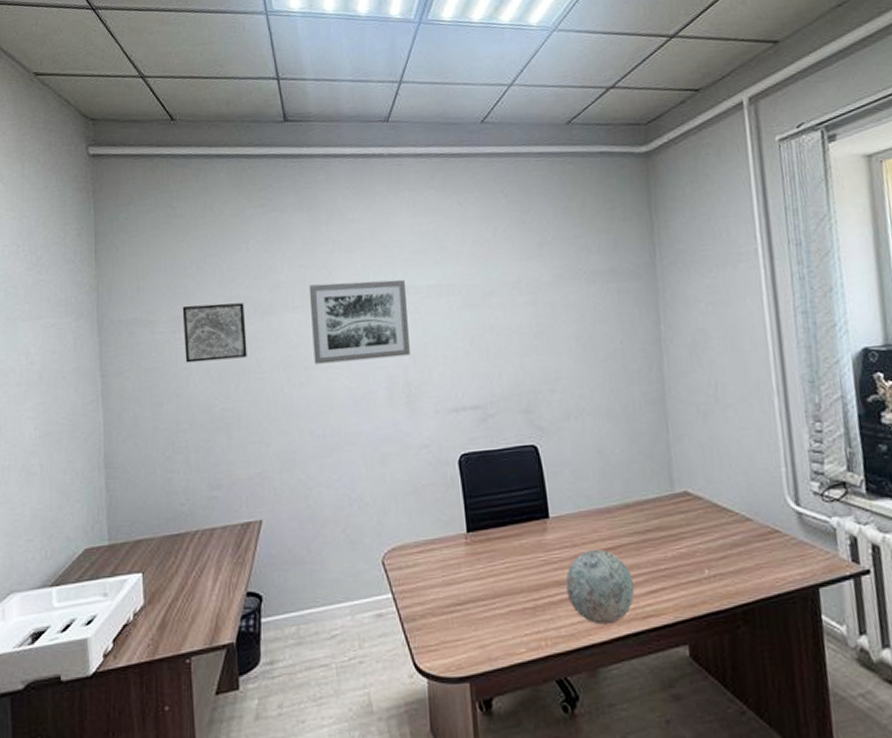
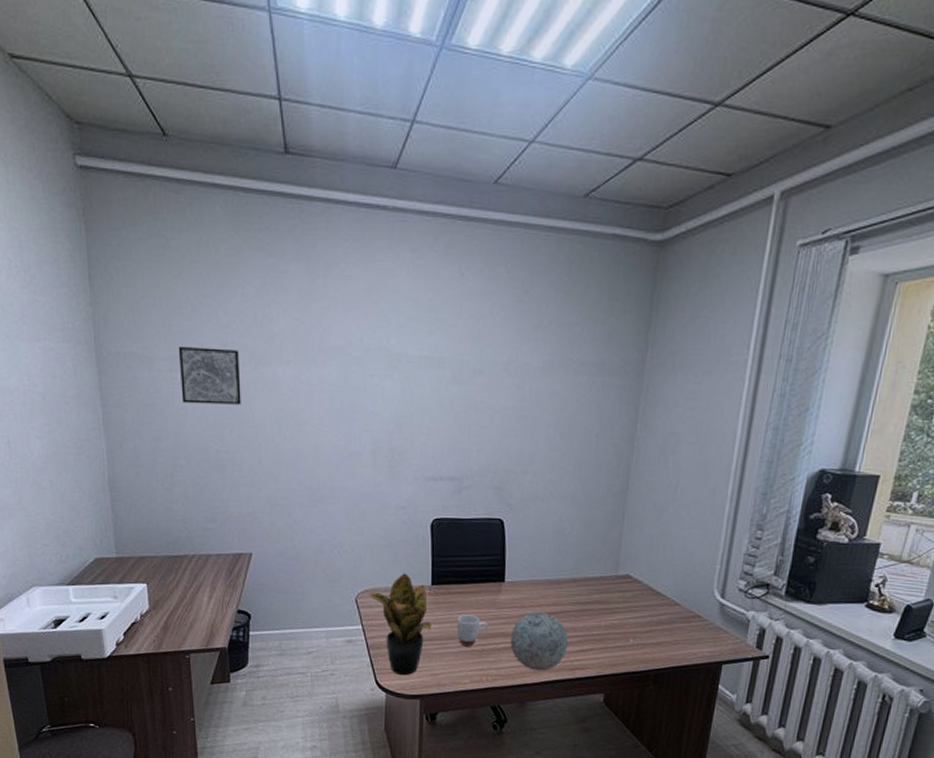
wall art: present [308,279,410,365] -> none [303,341,397,423]
potted plant: none [395,522,473,653] -> present [367,573,432,676]
mug: none [501,563,539,605] -> present [456,614,489,647]

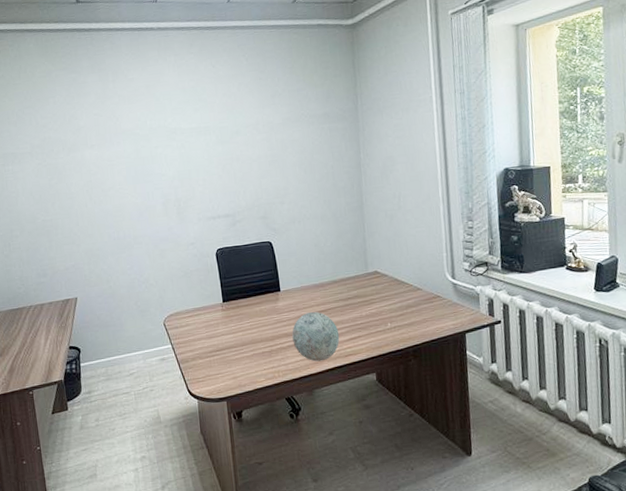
wall art: present [178,346,241,405] -> none [8,142,59,188]
potted plant: present [367,573,432,676] -> none [172,296,228,383]
mug: present [456,614,489,647] -> none [247,322,273,350]

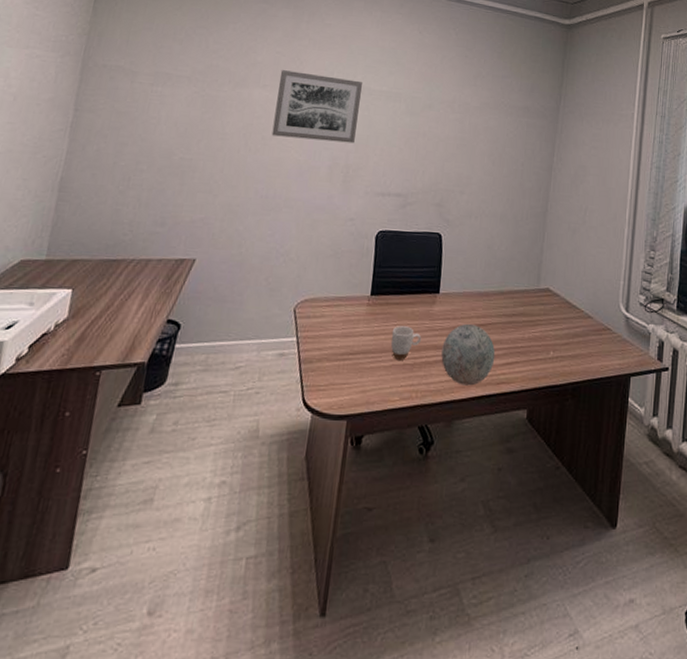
wall art: none [102,124,179,187] -> present [271,70,362,144]
mug: none [247,322,273,350] -> present [390,326,422,360]

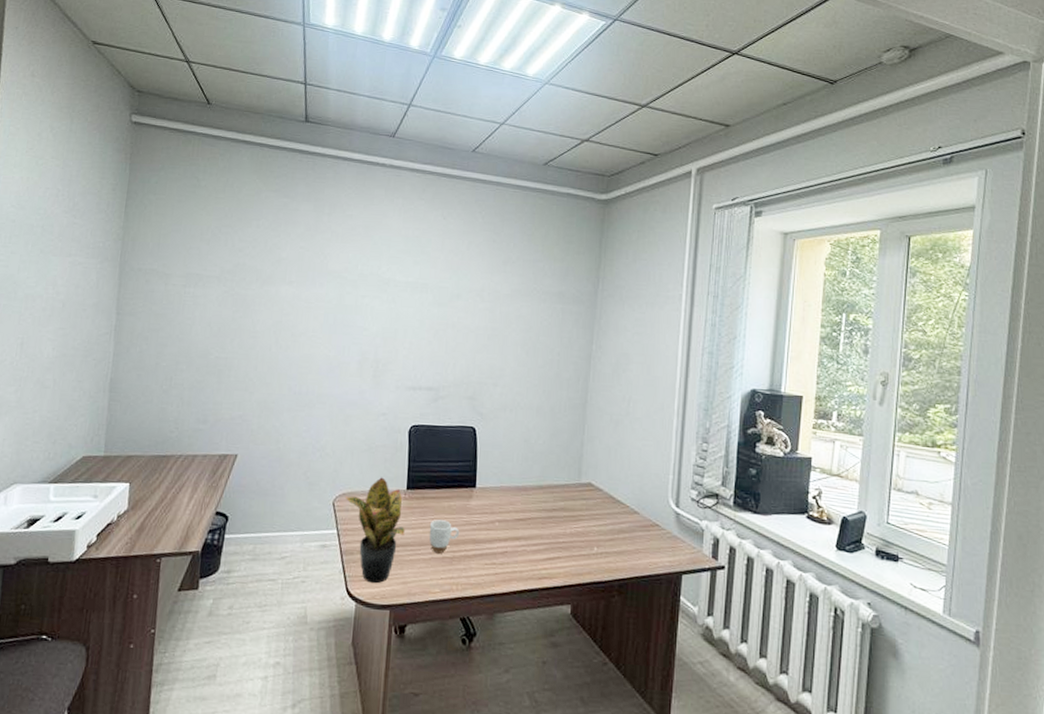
wall art: present [271,70,362,144] -> none [300,265,387,337]
potted plant: none [307,283,367,393] -> present [345,477,405,584]
decorative ball: present [441,323,496,386] -> none [480,518,536,580]

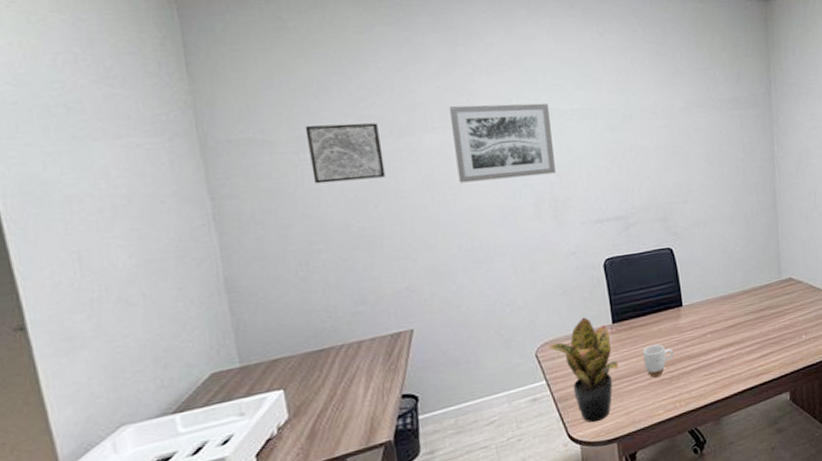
wall art: none [191,265,248,317] -> present [305,123,386,184]
wall art: none [300,265,387,337] -> present [448,103,556,183]

